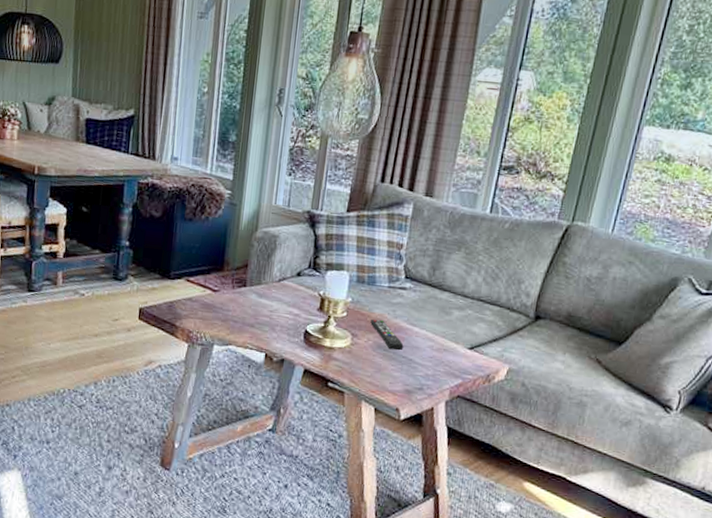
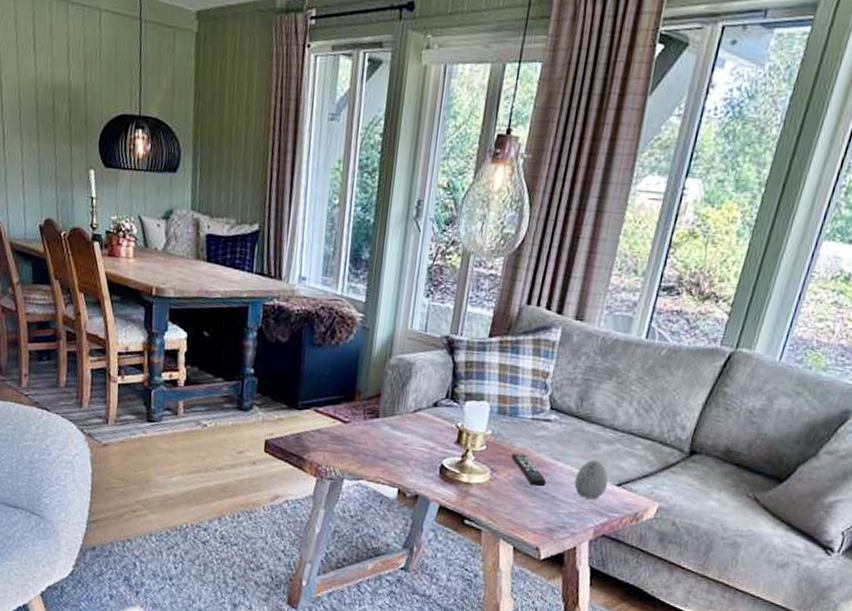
decorative egg: none [430,325,461,362] -> present [574,459,609,499]

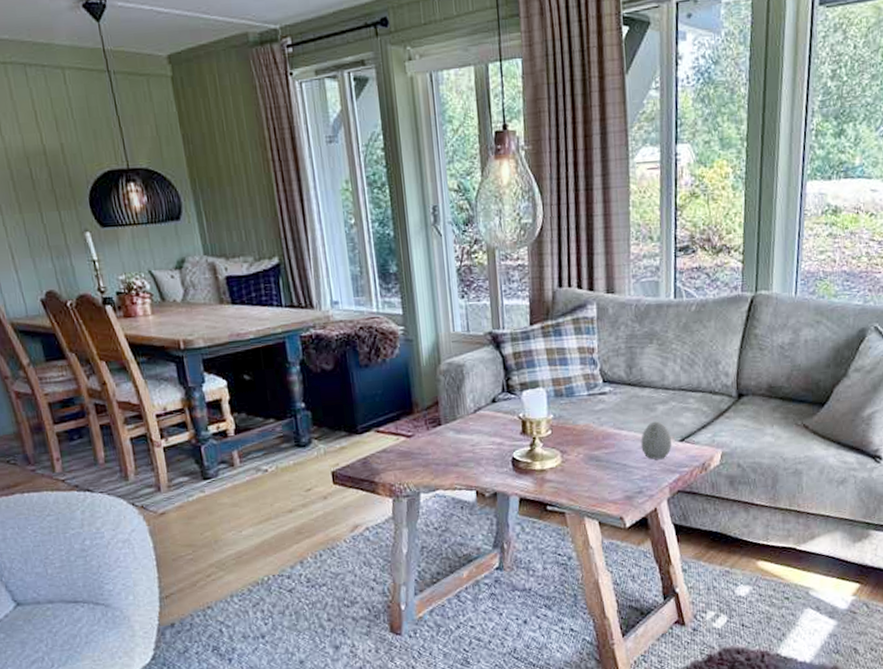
remote control: present [511,453,547,487] -> none [577,430,616,459]

